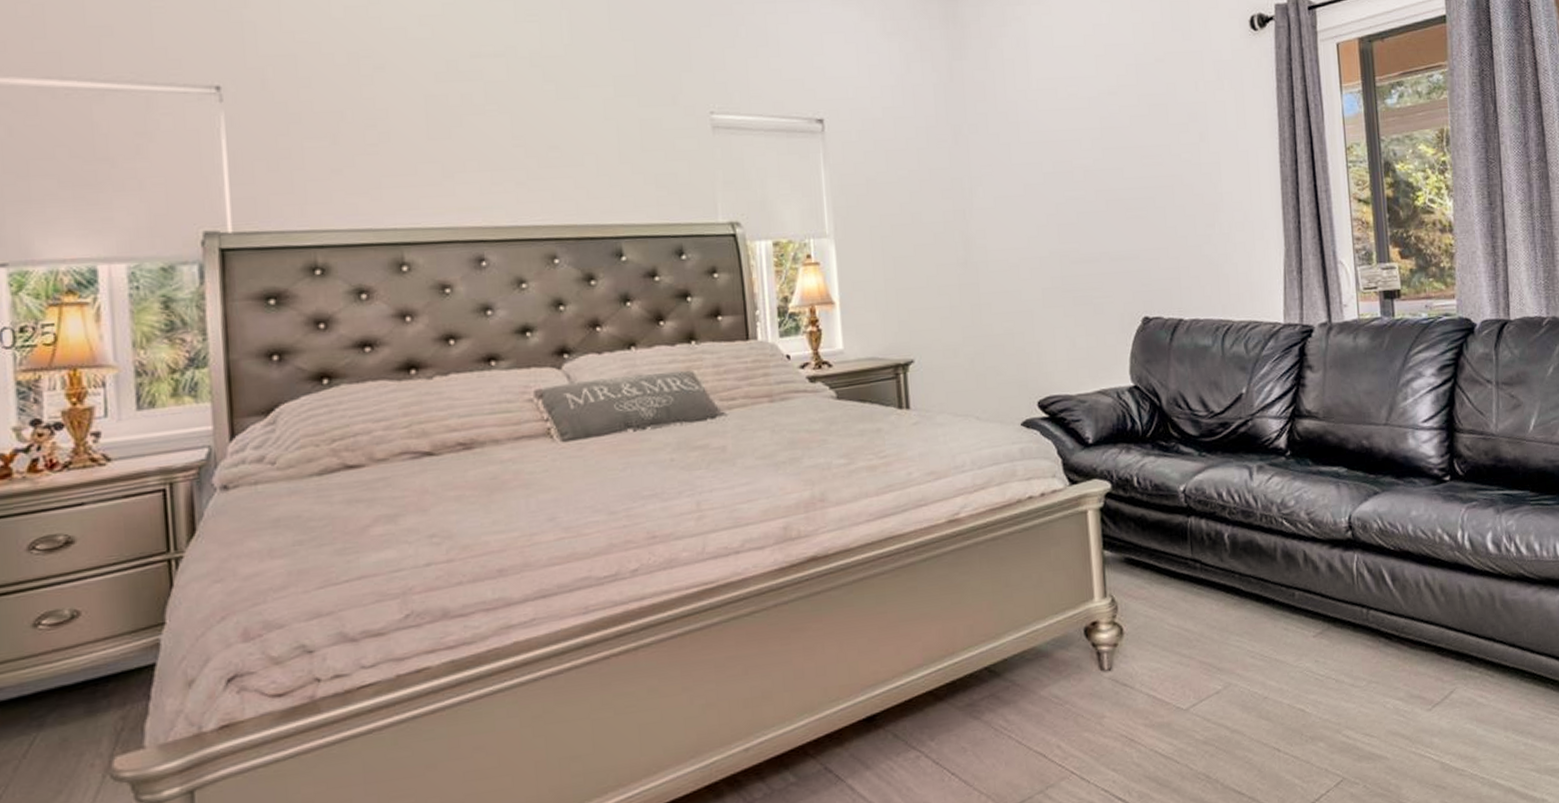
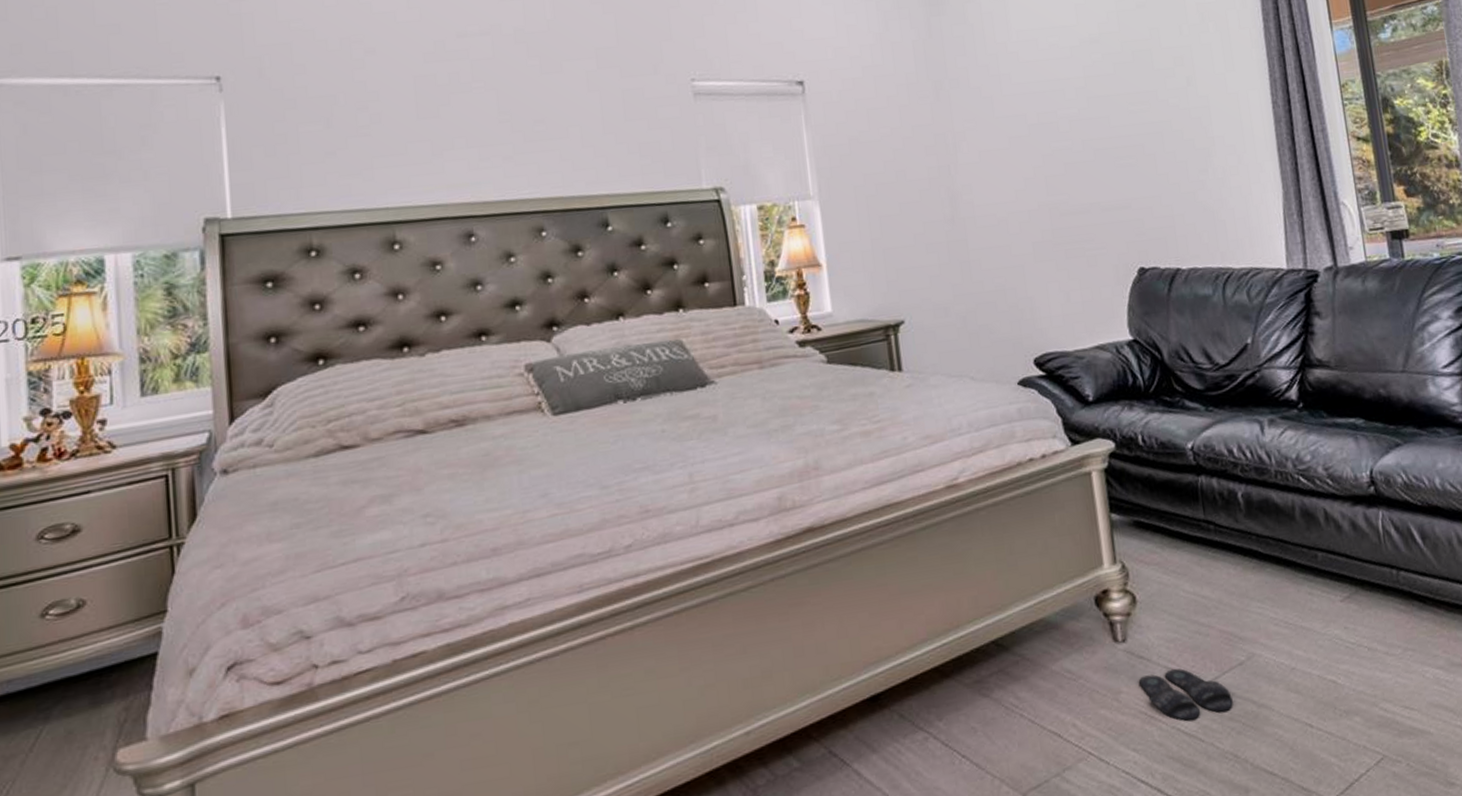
slippers: none [1121,695,1208,744] -> present [1138,668,1233,721]

